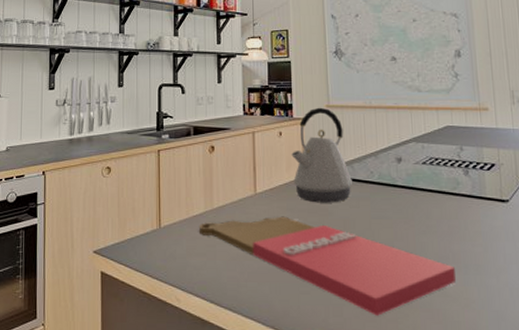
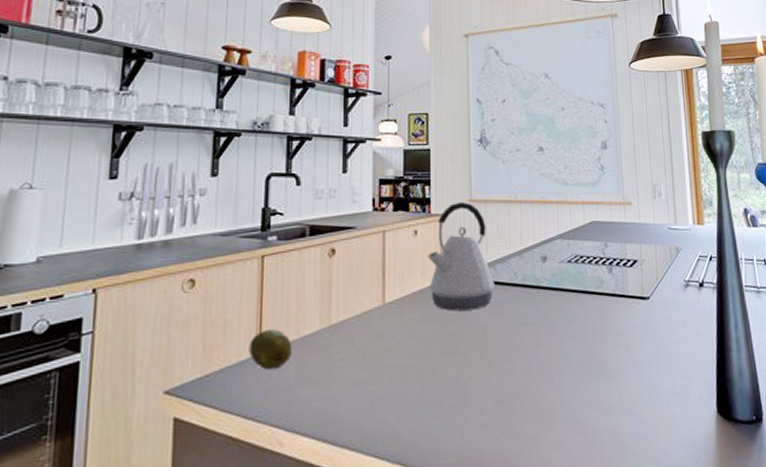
fruit: none [152,209,183,242] -> present [249,329,292,370]
cutting board: present [198,216,456,316] -> none [311,329,598,435]

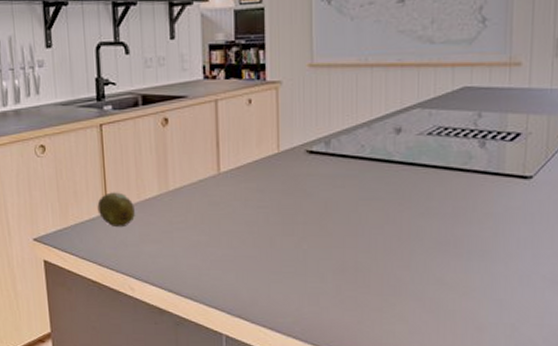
kettle: present [428,201,494,311] -> none [263,67,337,183]

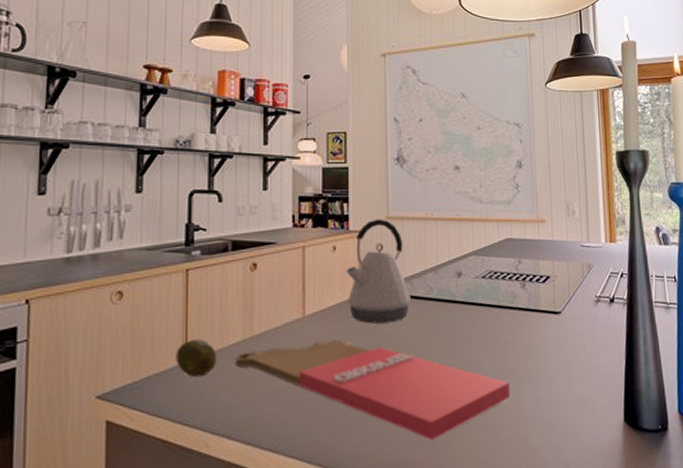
cutting board: none [152,198,455,305] -> present [235,340,510,440]
kettle: none [263,67,337,183] -> present [346,218,411,324]

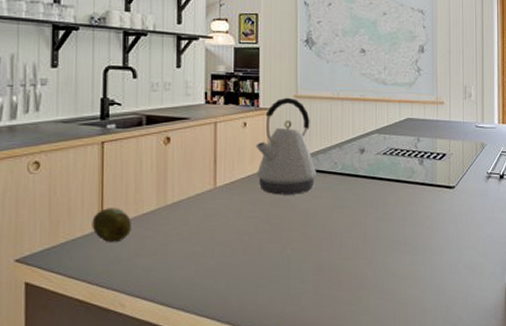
cutting board: present [235,340,510,440] -> none [149,210,405,301]

